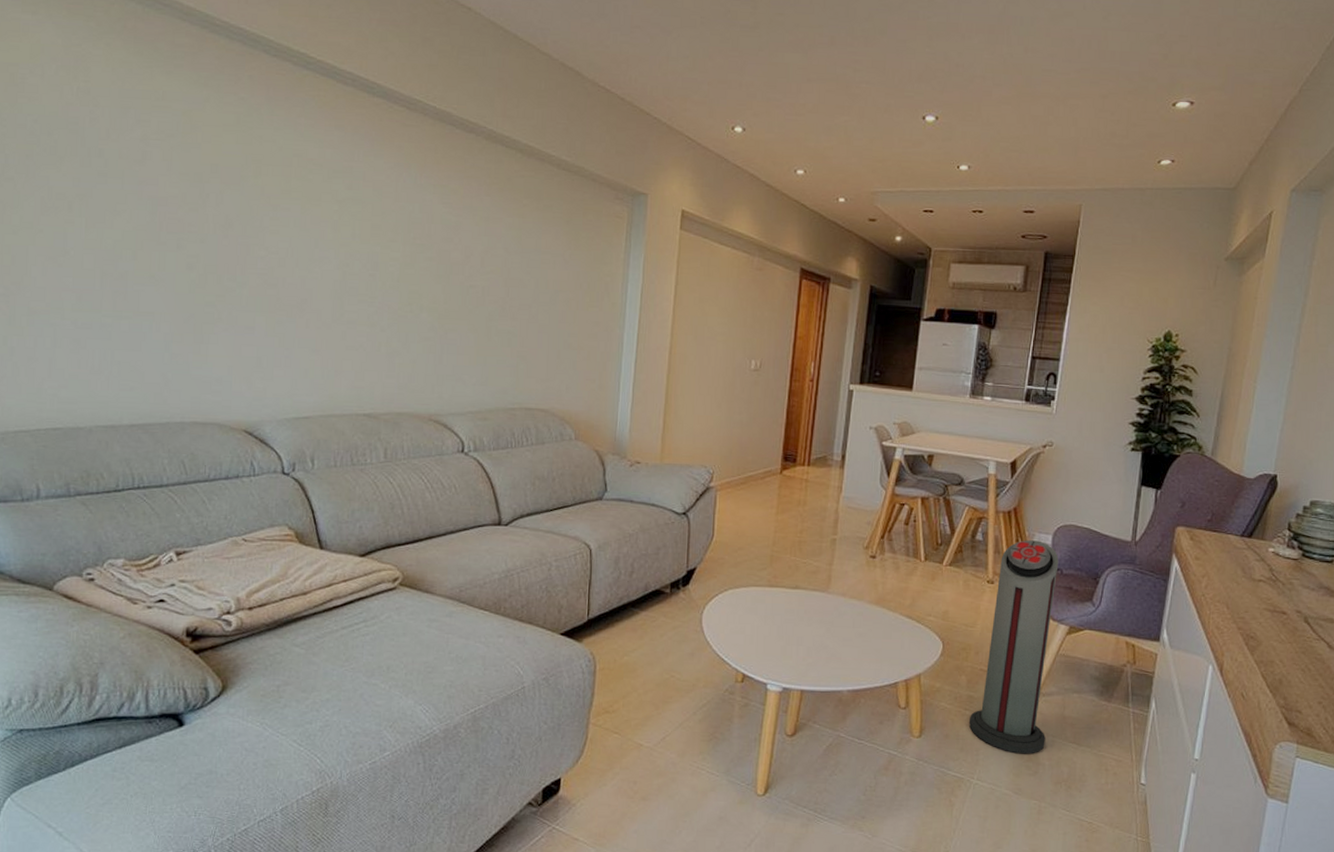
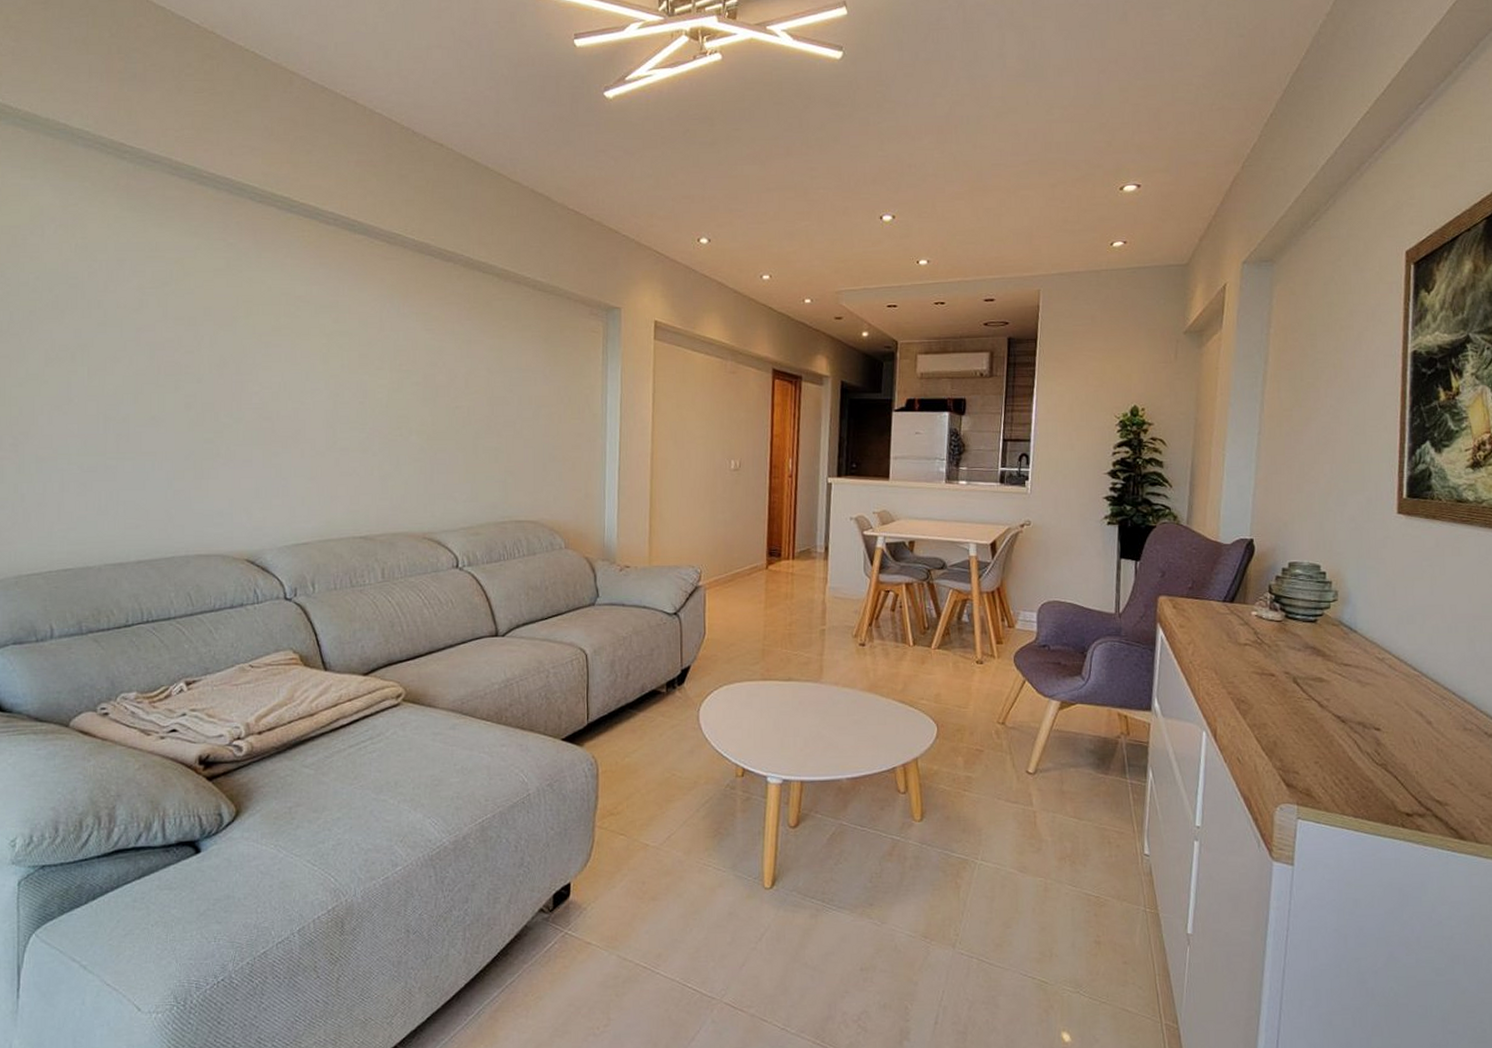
air purifier: present [968,540,1059,754] -> none [968,618,1046,832]

